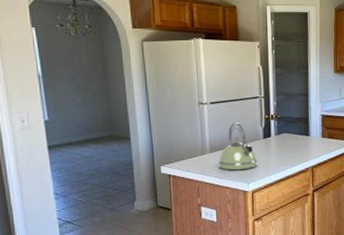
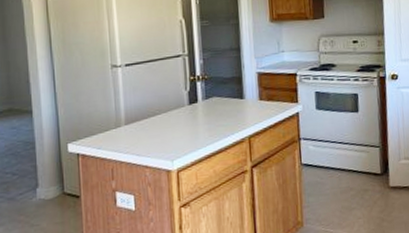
kettle: present [218,123,258,171] -> none [136,87,183,146]

